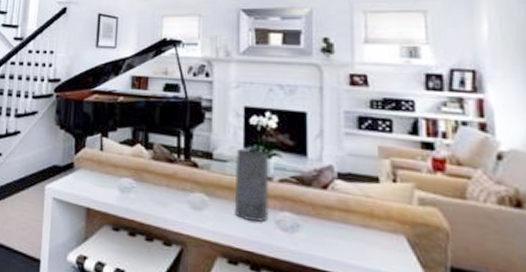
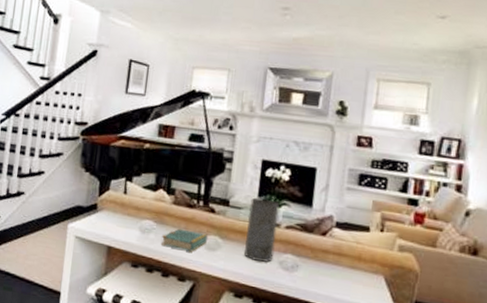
book: none [142,186,193,212] -> present [161,228,209,252]

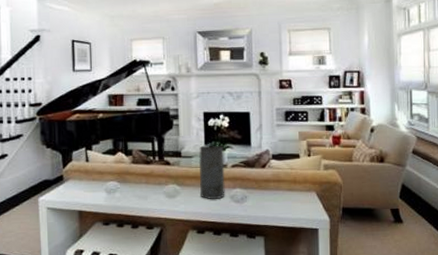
book: present [161,228,209,252] -> none [126,183,168,202]

